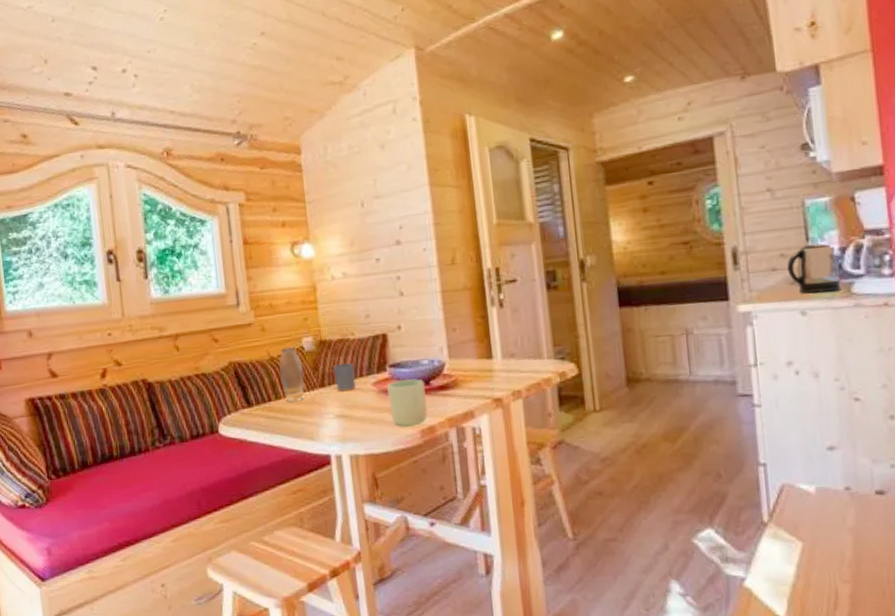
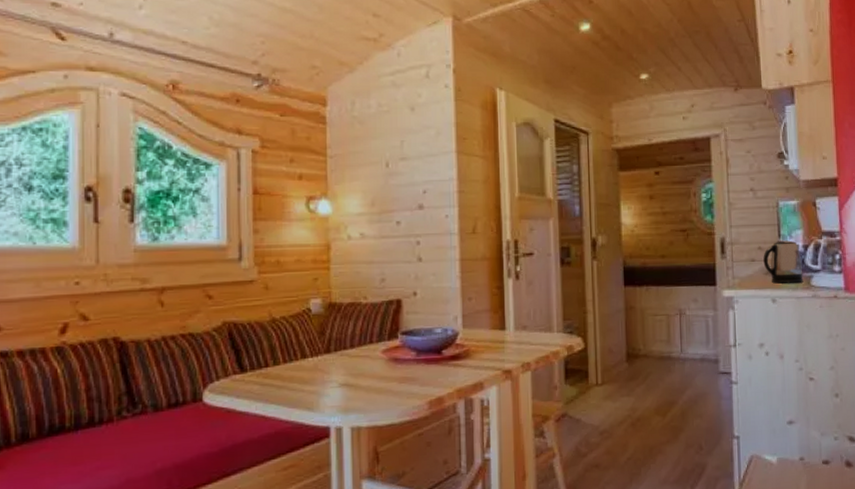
vase: present [278,346,305,402] -> none [280,307,308,368]
mug: present [333,363,356,392] -> none [341,328,365,359]
mug: present [387,378,428,426] -> none [397,347,437,397]

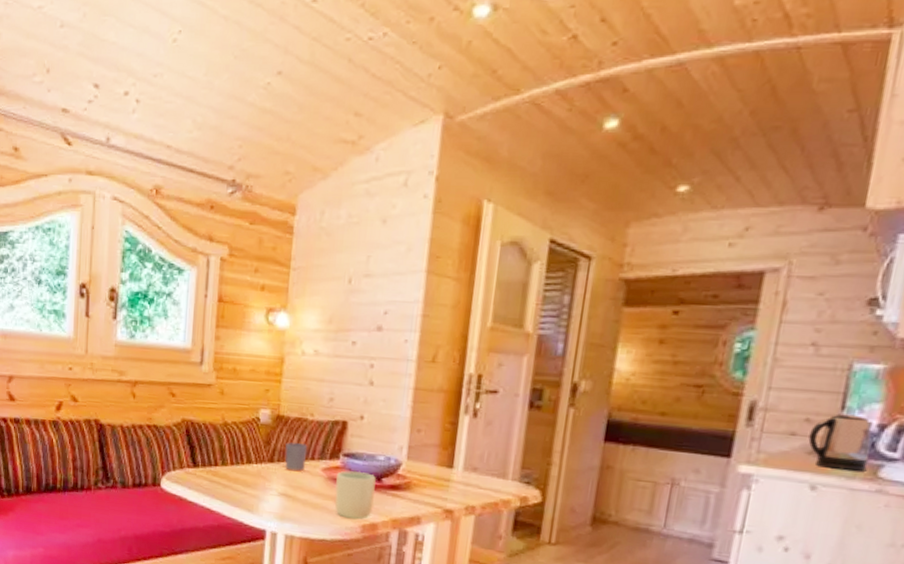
mug: none [341,328,365,359] -> present [284,442,308,472]
mug: none [397,347,437,397] -> present [334,470,377,519]

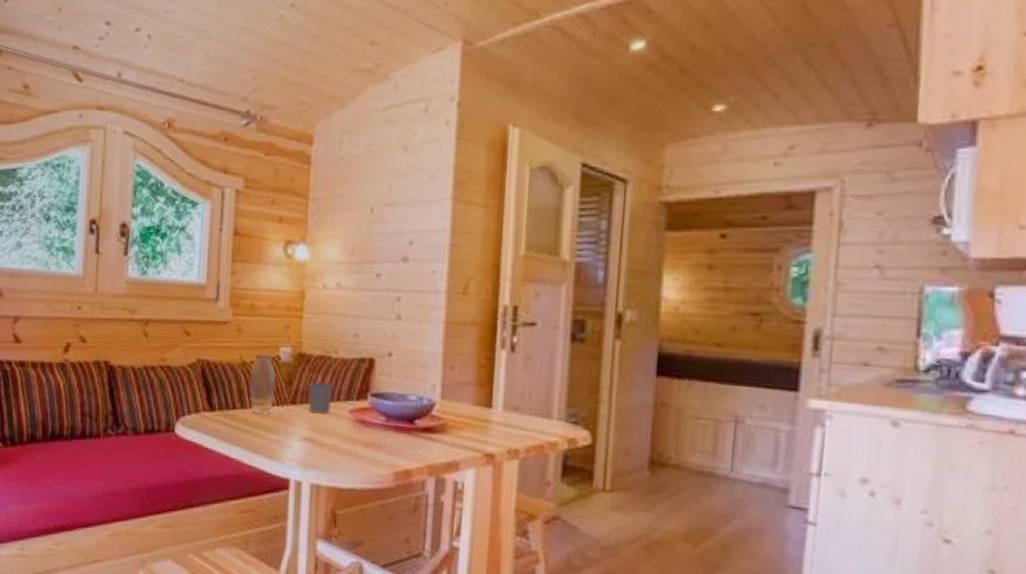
vase: none [230,415,255,471] -> present [248,353,276,414]
mug: present [334,470,377,519] -> none [363,412,409,466]
kettle: present [808,414,874,472] -> none [884,341,955,405]

